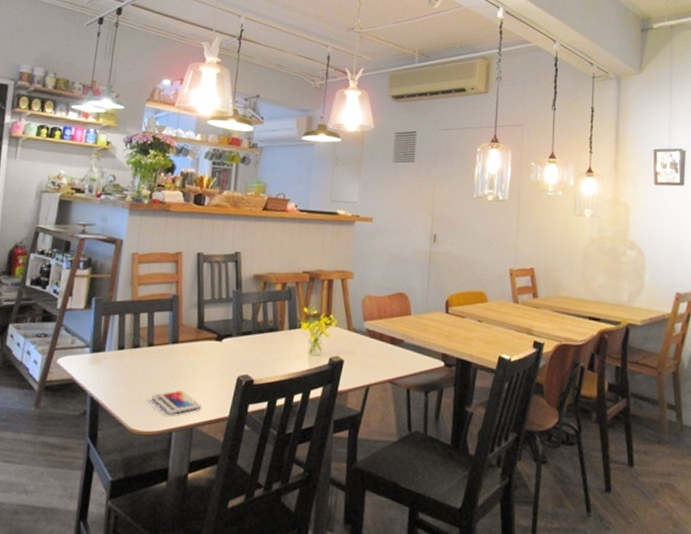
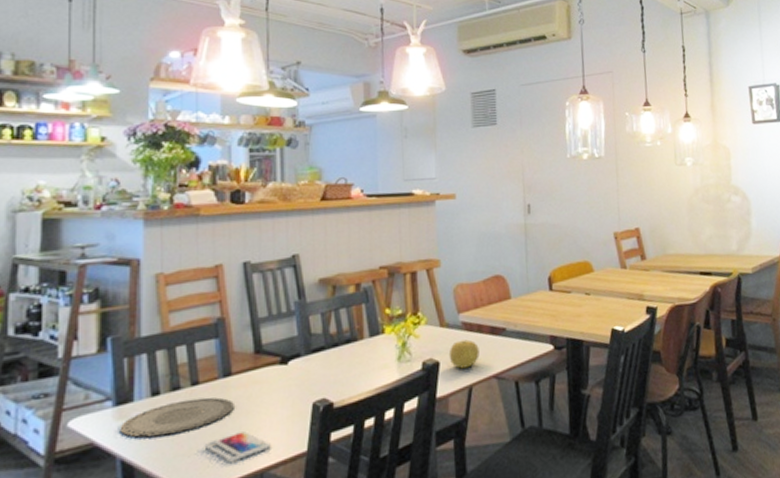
plate: none [92,357,178,383] -> present [119,397,234,438]
fruit: none [352,344,379,370] -> present [448,339,480,369]

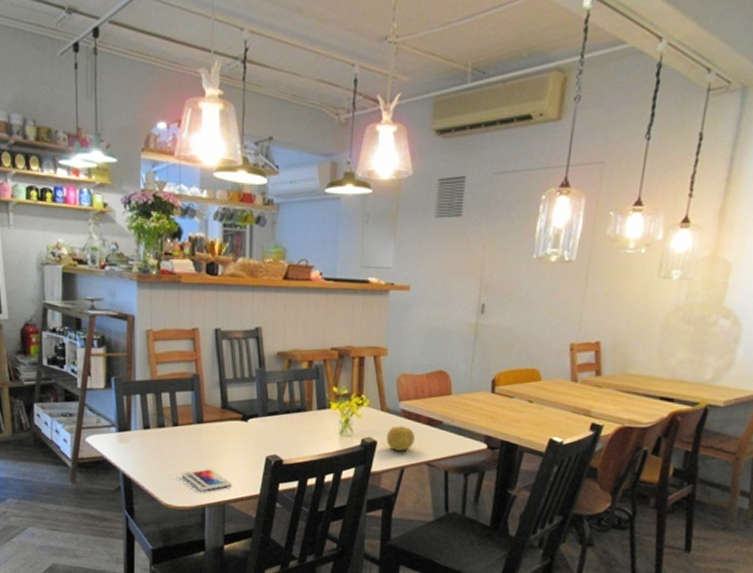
plate: present [119,397,234,438] -> none [121,436,205,462]

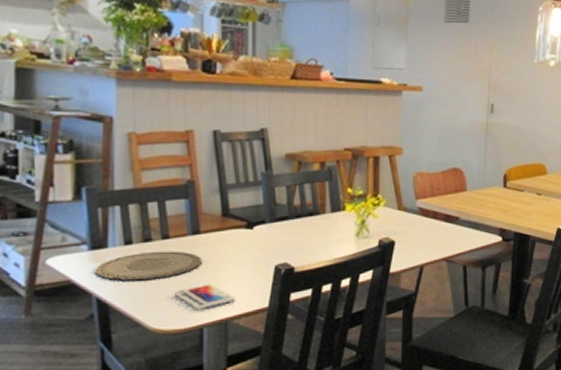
plate: none [121,436,205,462] -> present [95,251,202,281]
fruit: present [386,426,415,451] -> none [404,224,433,249]

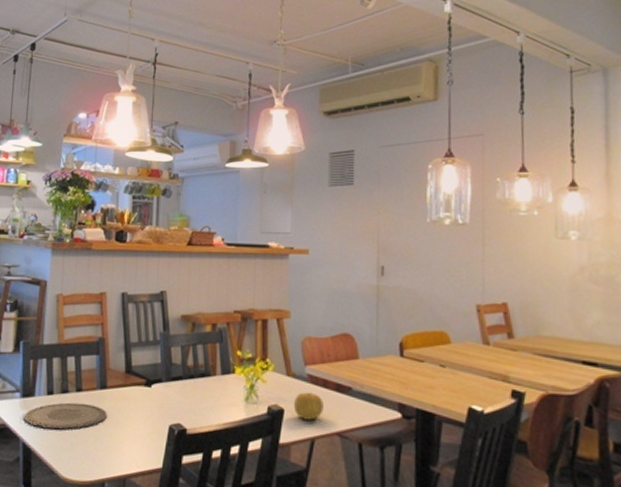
smartphone: present [173,283,235,310] -> none [82,437,133,464]
fruit: none [404,224,433,249] -> present [293,392,324,420]

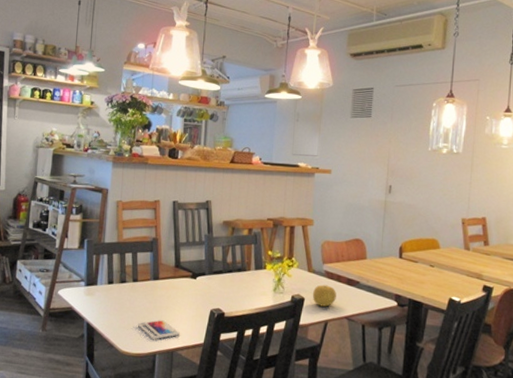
plate: present [23,402,107,430] -> none [87,290,159,313]
smartphone: none [82,437,133,464] -> present [137,319,180,340]

